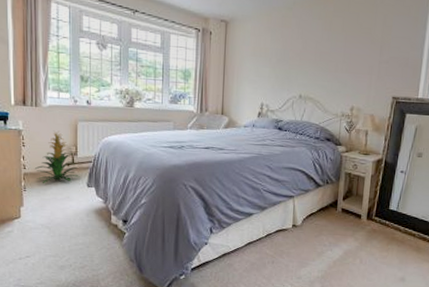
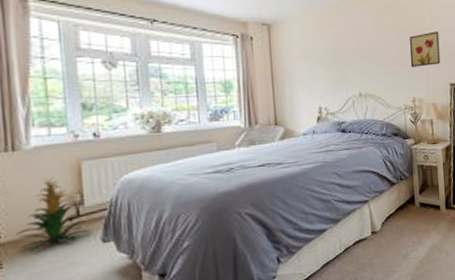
wall art: none [354,40,390,76] -> present [409,31,441,67]

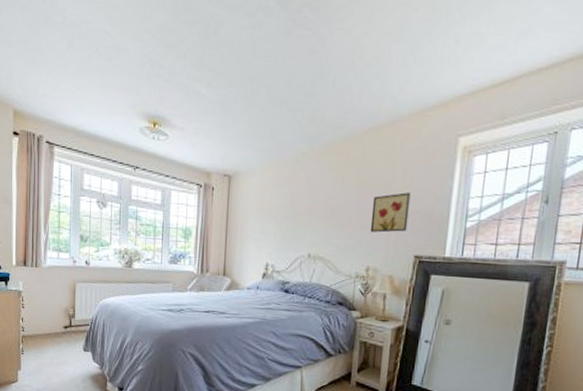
indoor plant: present [15,177,91,252] -> none [32,292,77,346]

